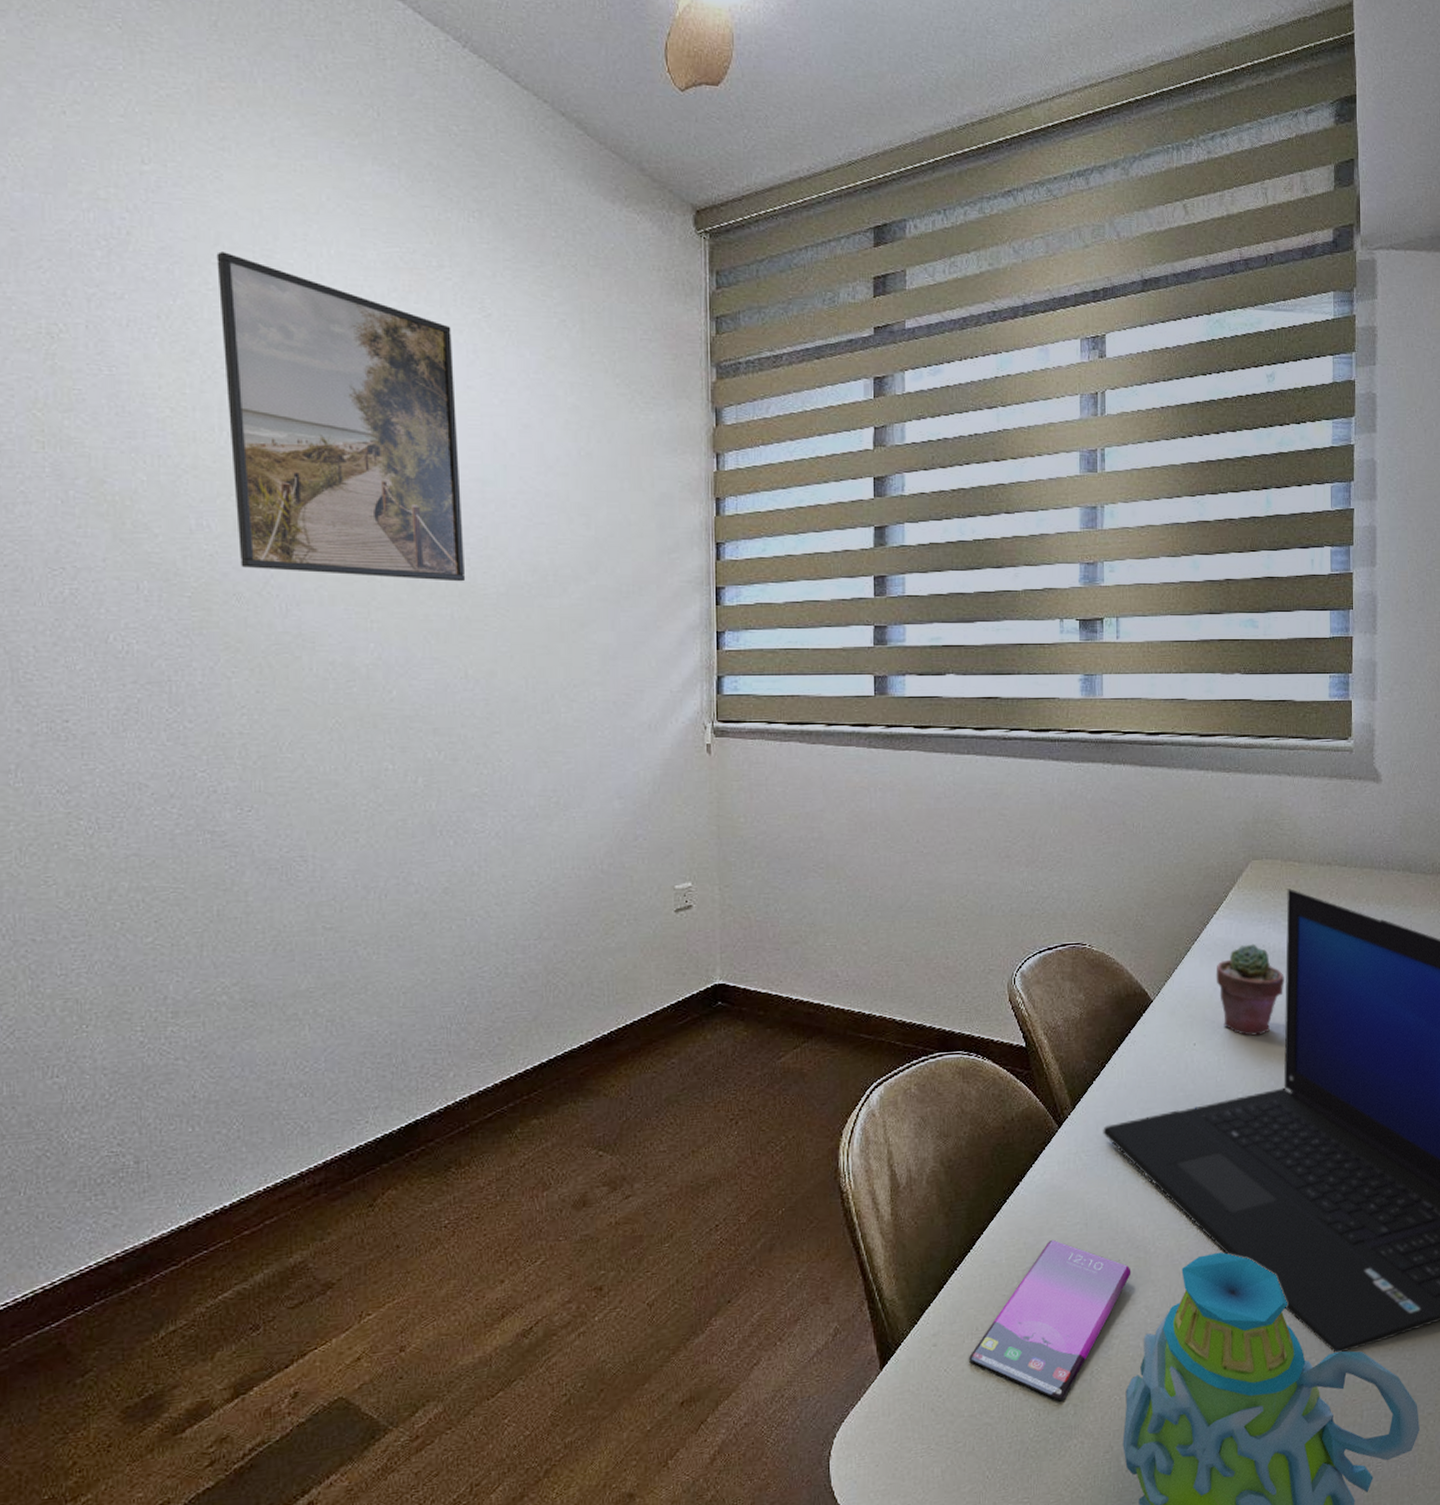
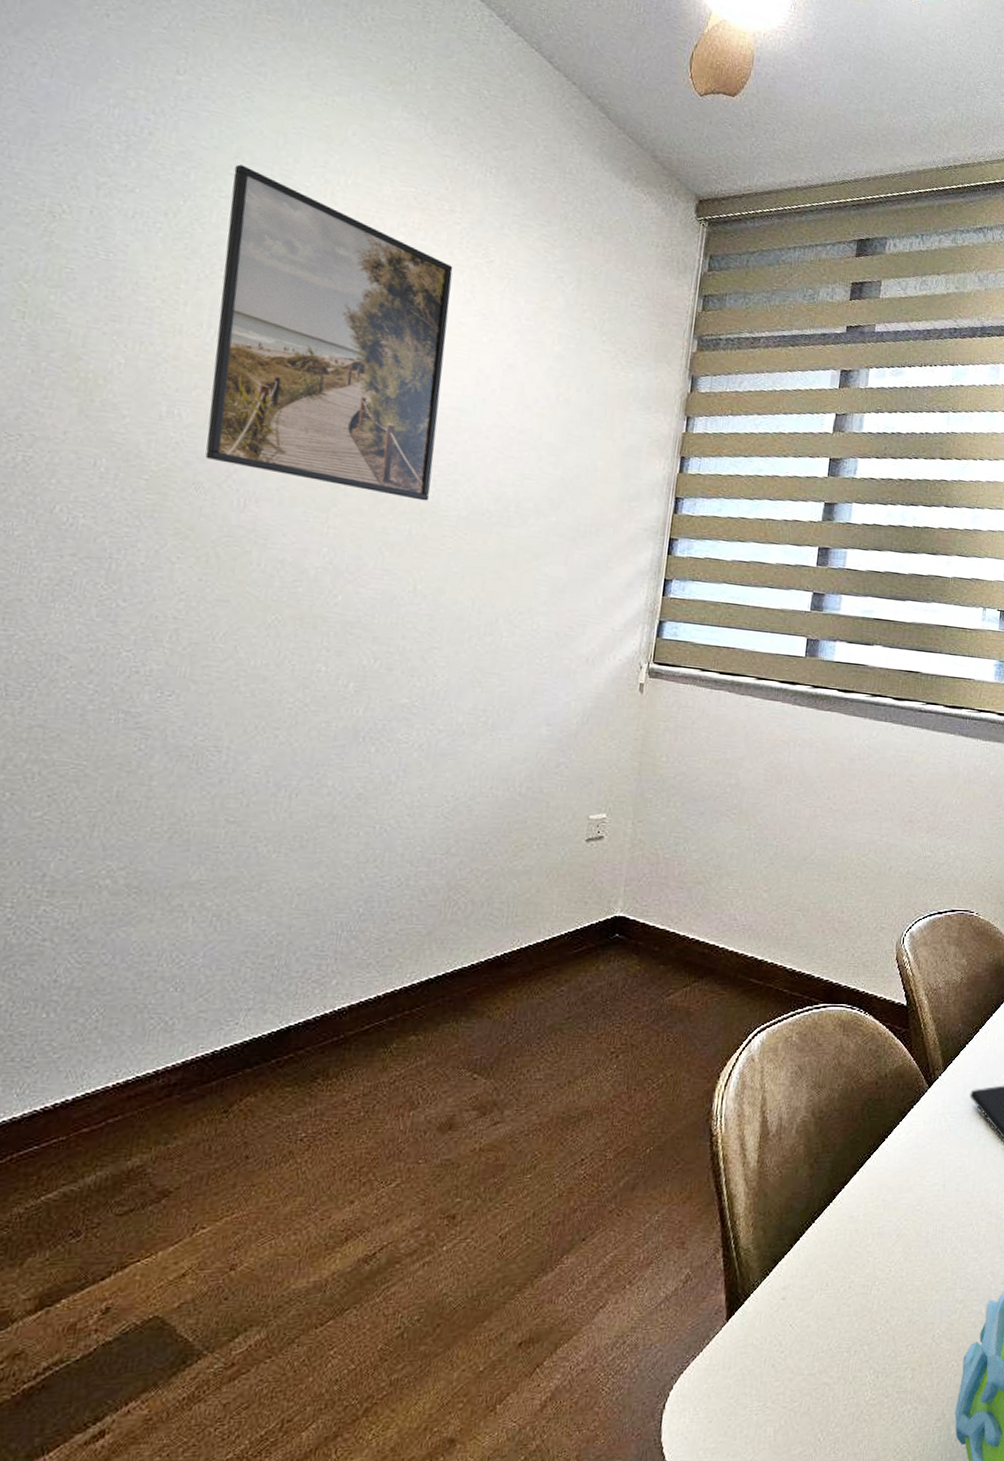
smartphone: present [969,1239,1131,1403] -> none [815,1198,982,1366]

